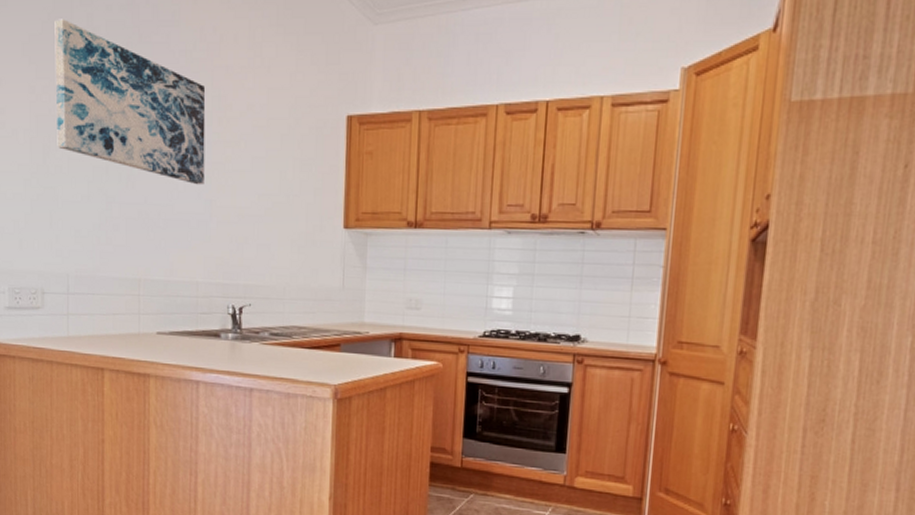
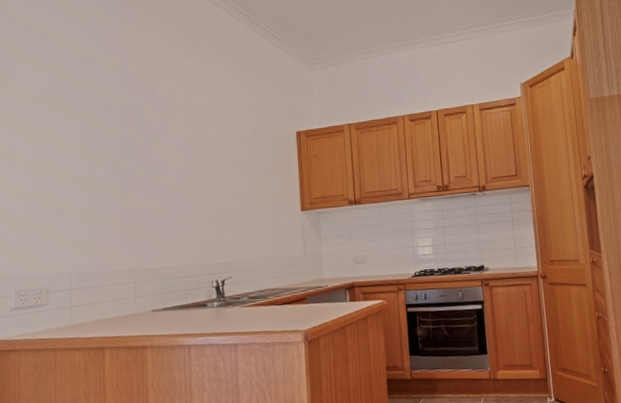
wall art: present [54,19,206,185] -> none [59,81,188,192]

